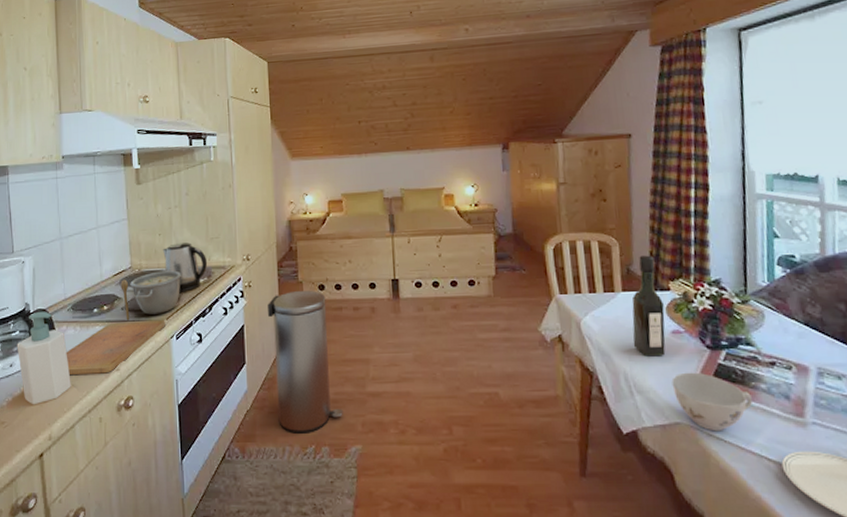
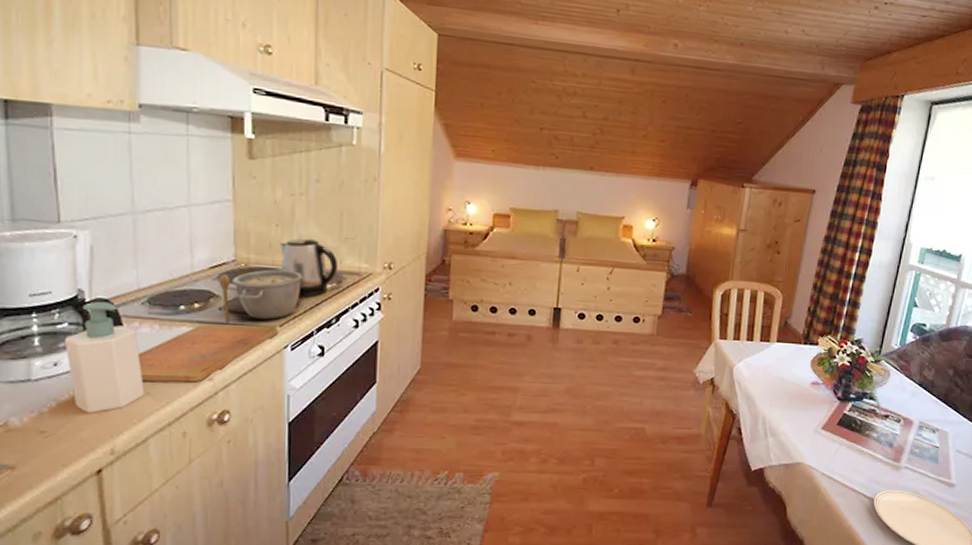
pedal bin: present [268,291,343,434] -> none [409,309,483,459]
bottle: present [631,255,666,357] -> none [776,310,811,404]
teacup: present [671,372,753,432] -> none [801,419,864,472]

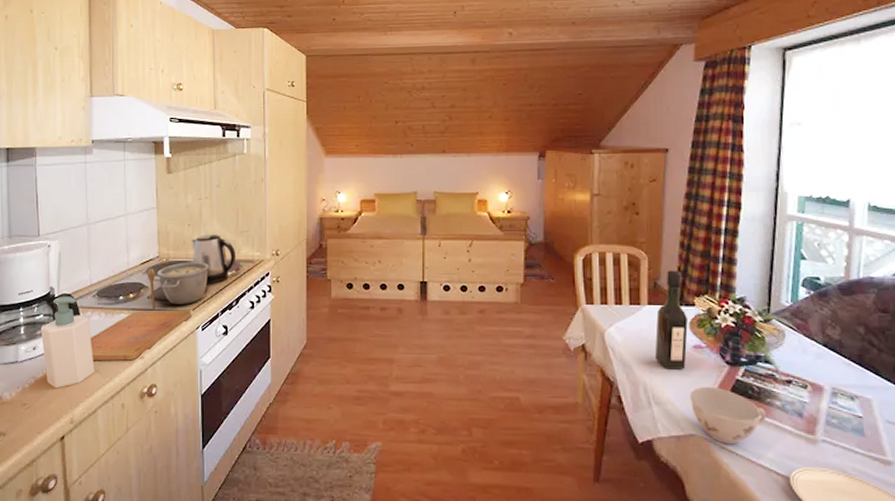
bottle: none [776,310,811,404] -> present [654,270,688,370]
teacup: none [801,419,864,472] -> present [689,386,767,445]

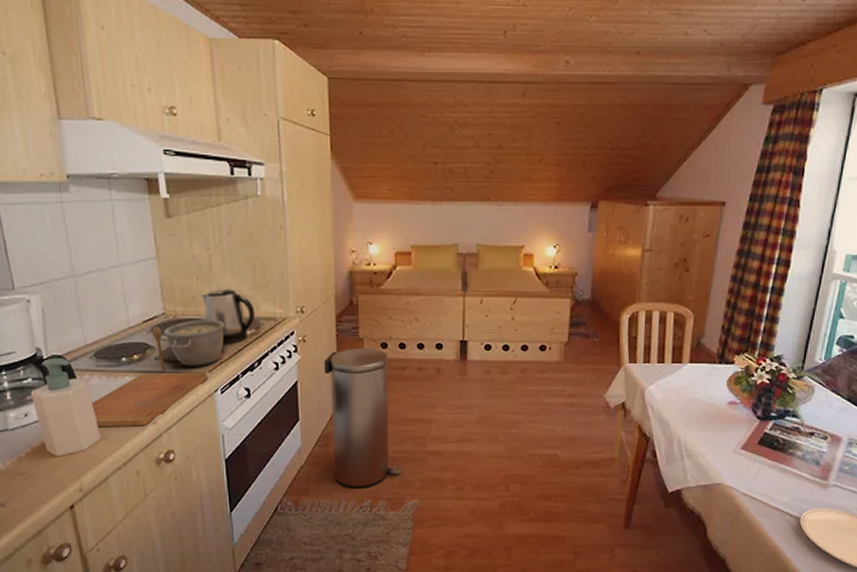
pedal bin: none [295,289,365,429] -> present [324,348,402,489]
bottle: present [654,270,688,370] -> none [691,329,726,425]
teacup: present [689,386,767,445] -> none [719,439,788,491]

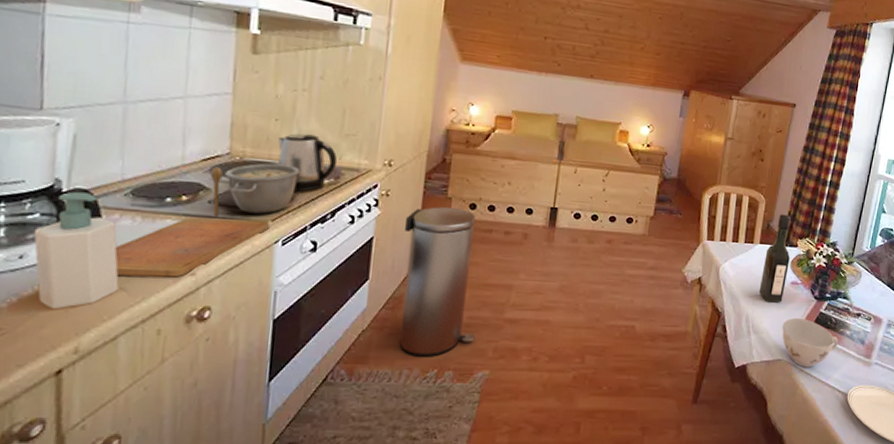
bottle: none [691,329,726,425] -> present [758,214,791,303]
teacup: none [719,439,788,491] -> present [781,317,839,368]

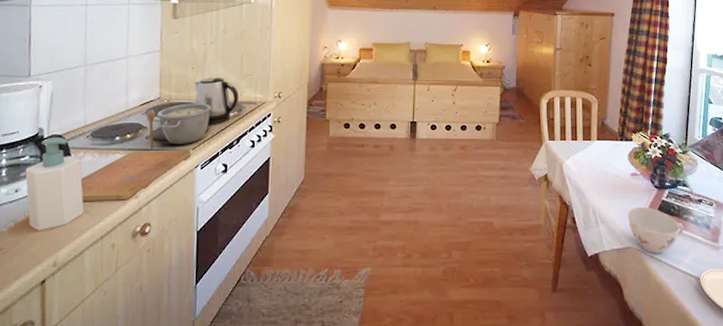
pedal bin: present [399,207,476,357] -> none [294,128,357,258]
bottle: present [758,214,791,303] -> none [601,112,627,194]

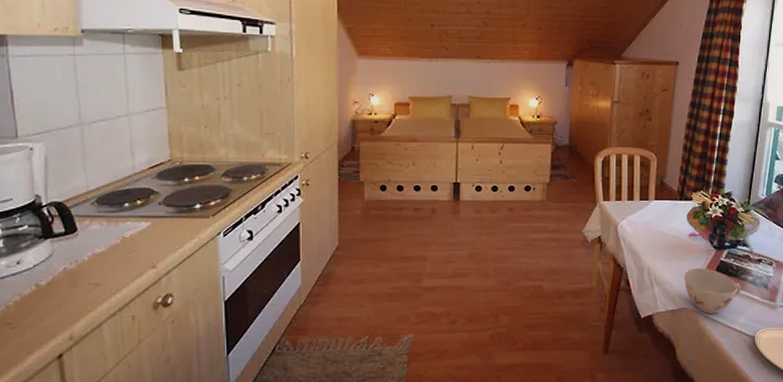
soap bottle: present [25,137,84,231] -> none [25,204,97,305]
cutting board: present [80,151,191,201] -> none [89,217,211,272]
cooking pot: present [147,103,213,149] -> none [158,165,232,216]
kettle: present [195,78,240,126] -> none [209,137,261,190]

